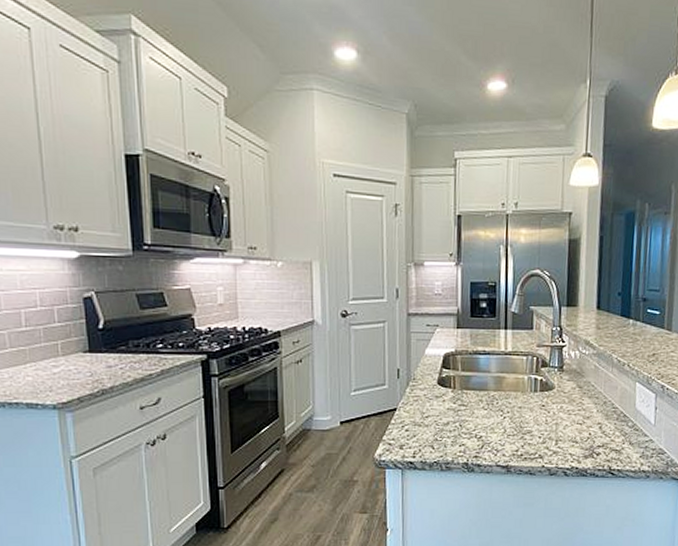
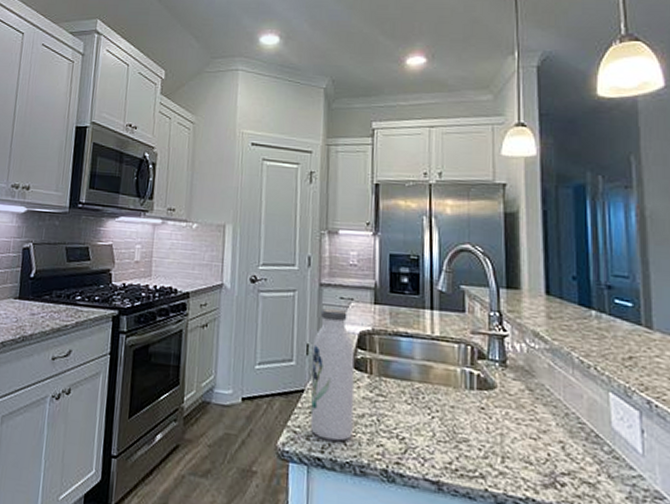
water bottle: none [402,335,440,446] -> present [310,307,355,442]

